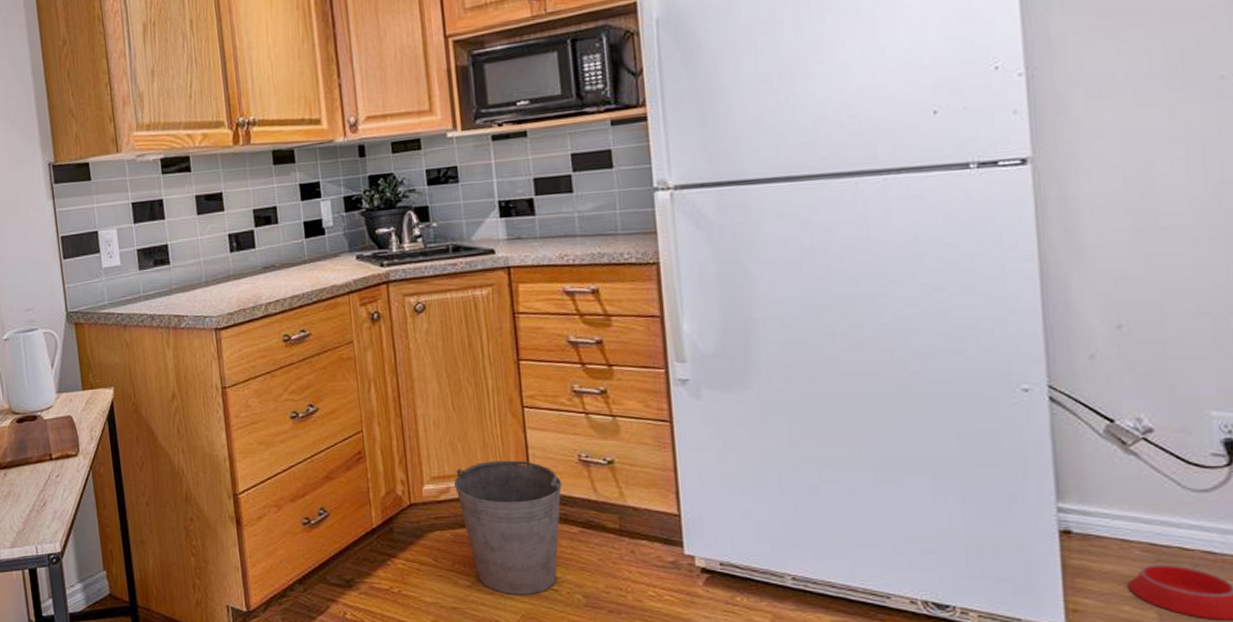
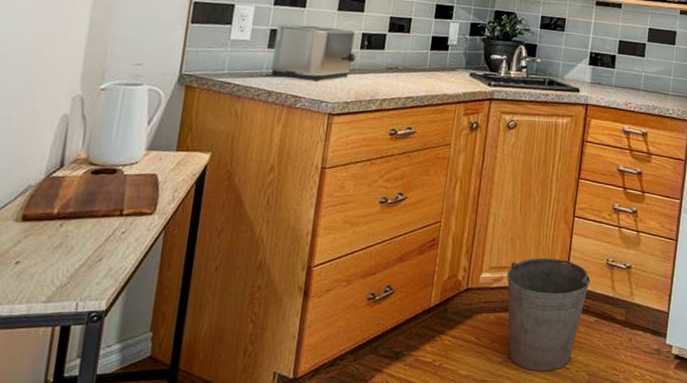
toaster: none [142,233,228,299] -> present [271,24,356,82]

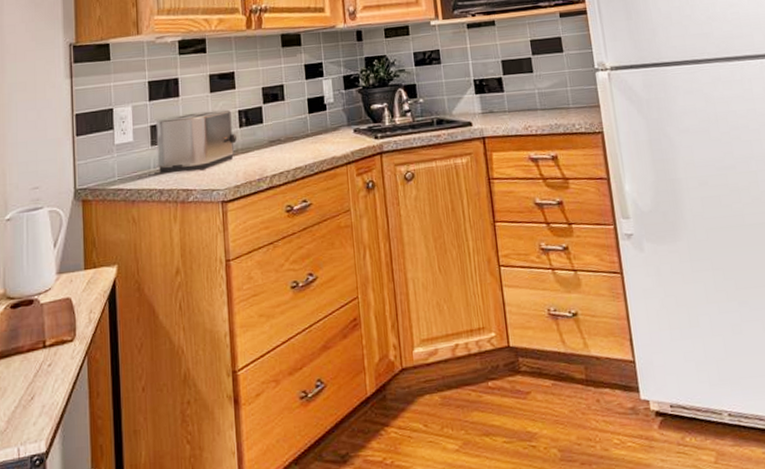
bucket: present [507,257,591,371] -> none [441,317,536,455]

